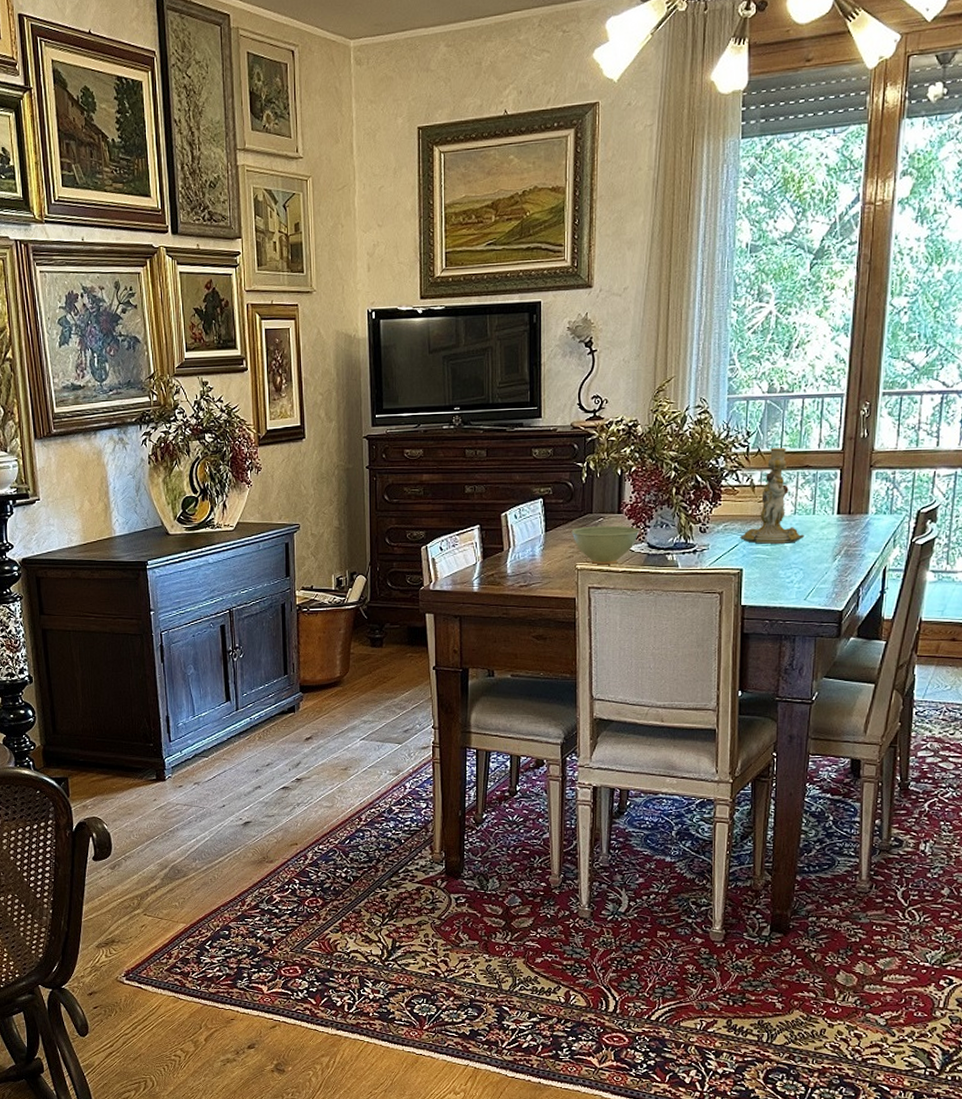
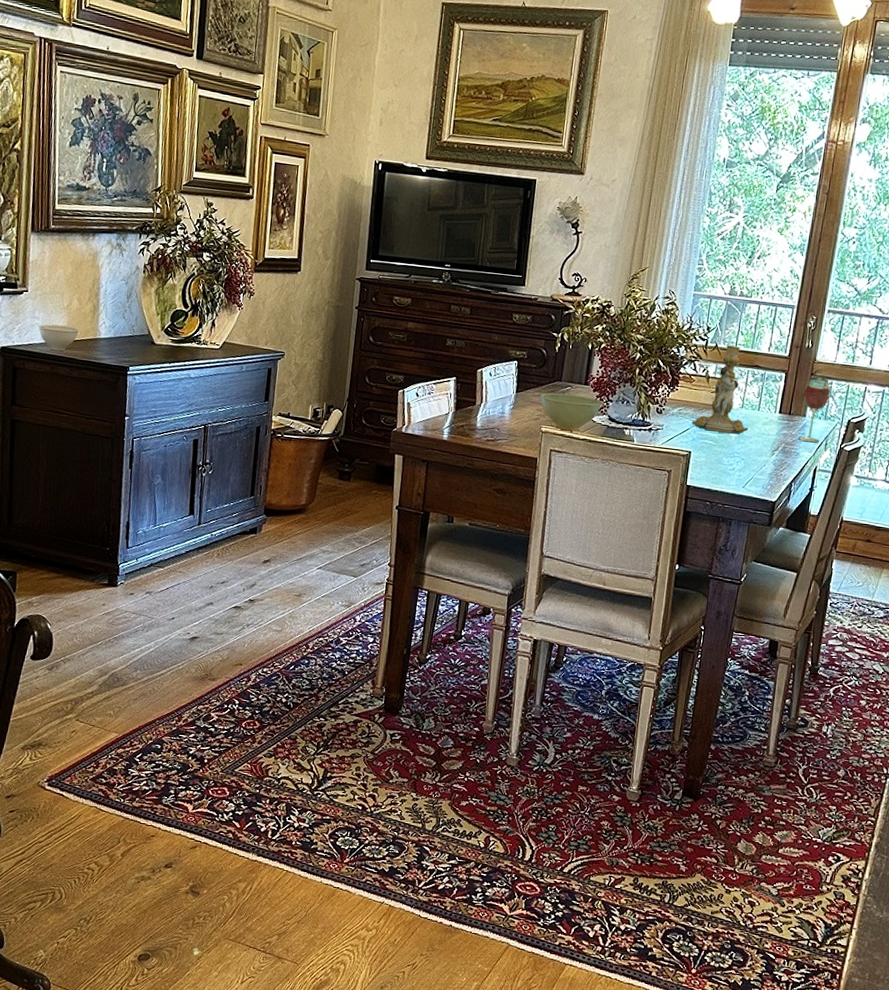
bowl: none [55,528,94,556] -> present [38,324,79,352]
wineglass: none [862,467,894,541] -> present [798,376,831,443]

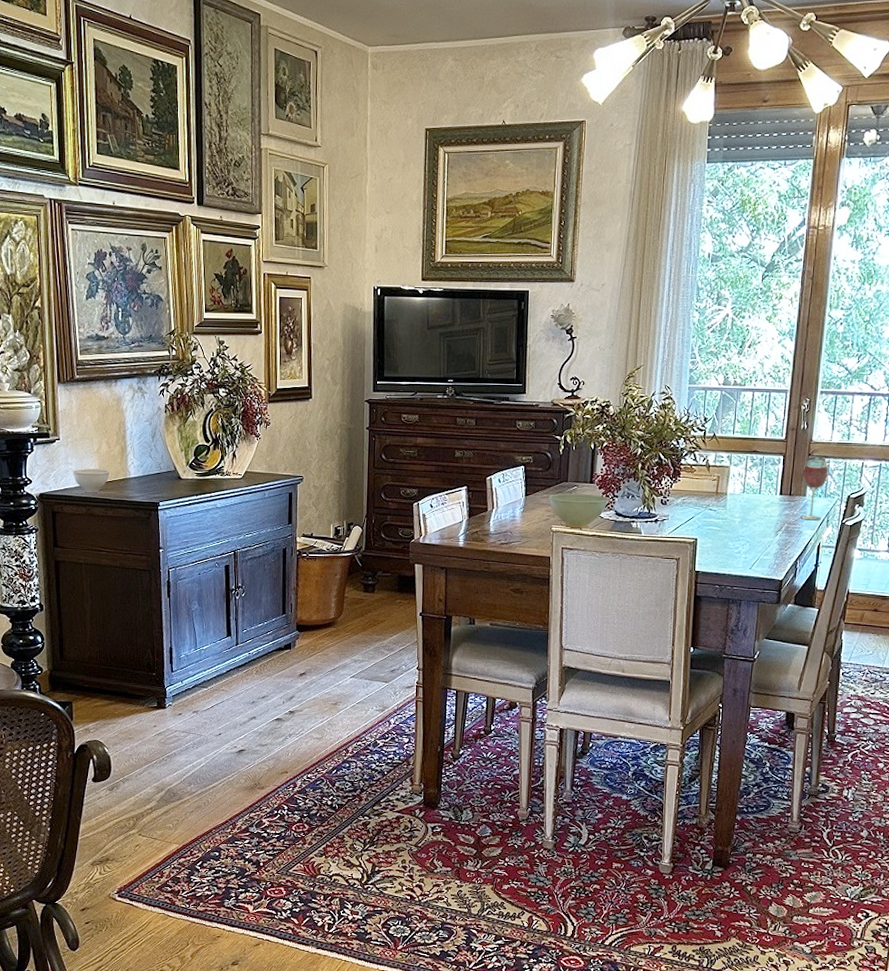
candlestick: present [691,345,749,434] -> none [696,433,751,518]

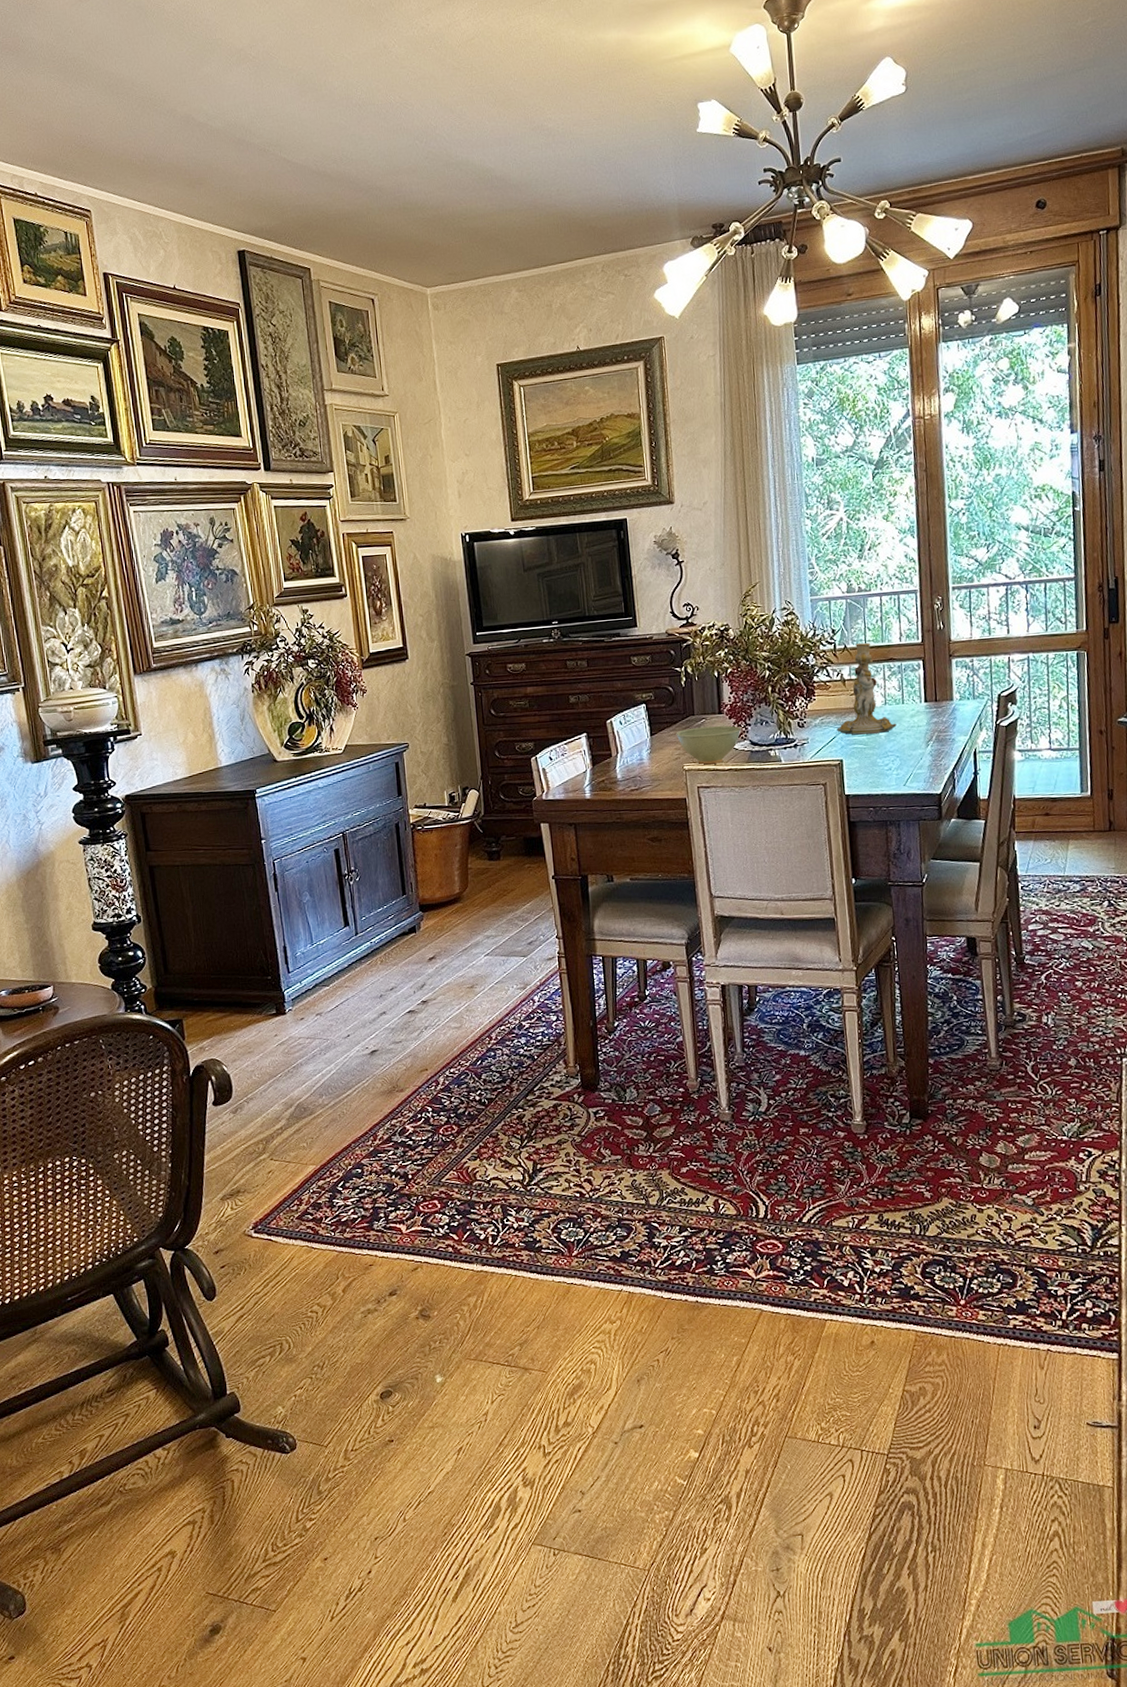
bowl: present [72,468,110,494] -> none [159,760,199,789]
candlestick: none [696,433,751,518] -> present [837,643,897,735]
wineglass: present [800,456,828,521] -> none [945,656,974,726]

